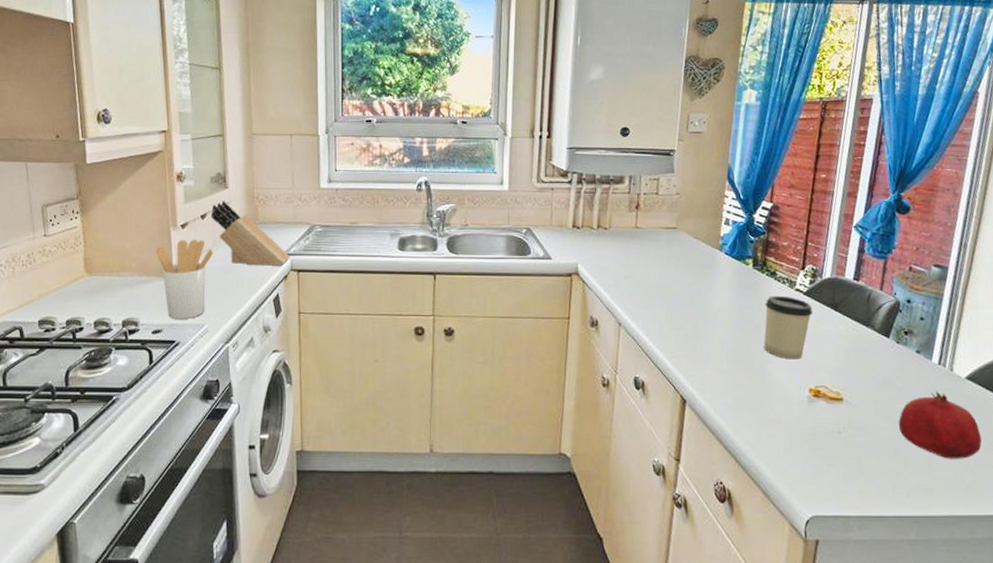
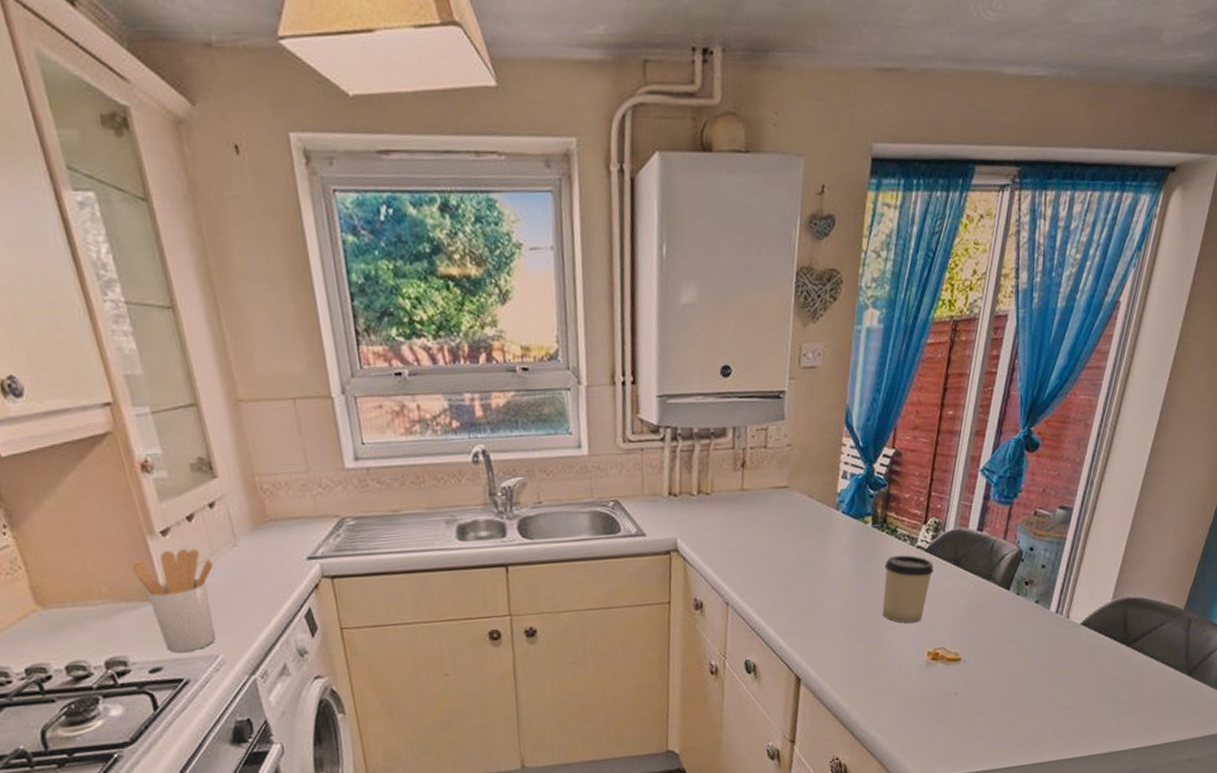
knife block: present [211,201,290,266] -> none [200,495,318,576]
fruit: present [898,391,982,459] -> none [1013,640,1090,707]

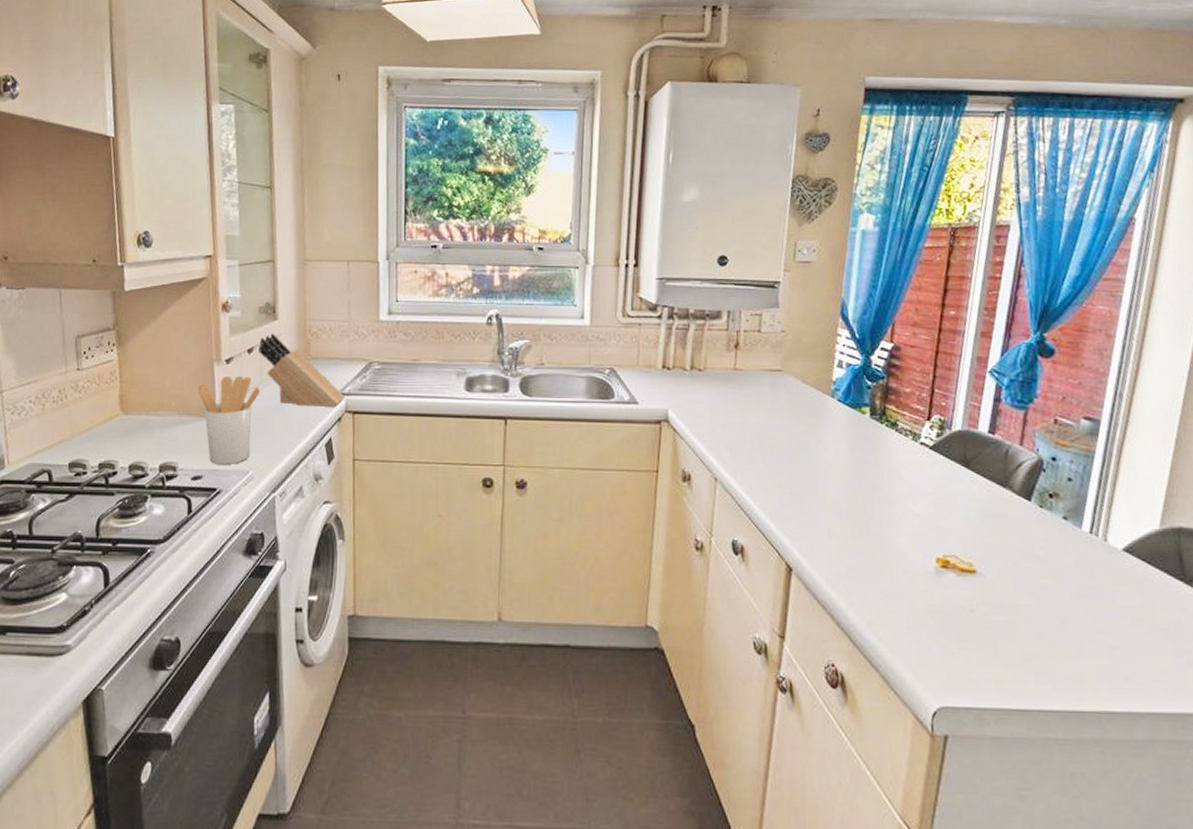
knife block: none [200,495,318,576] -> present [259,333,345,406]
cup: present [882,554,934,624] -> none [883,450,940,524]

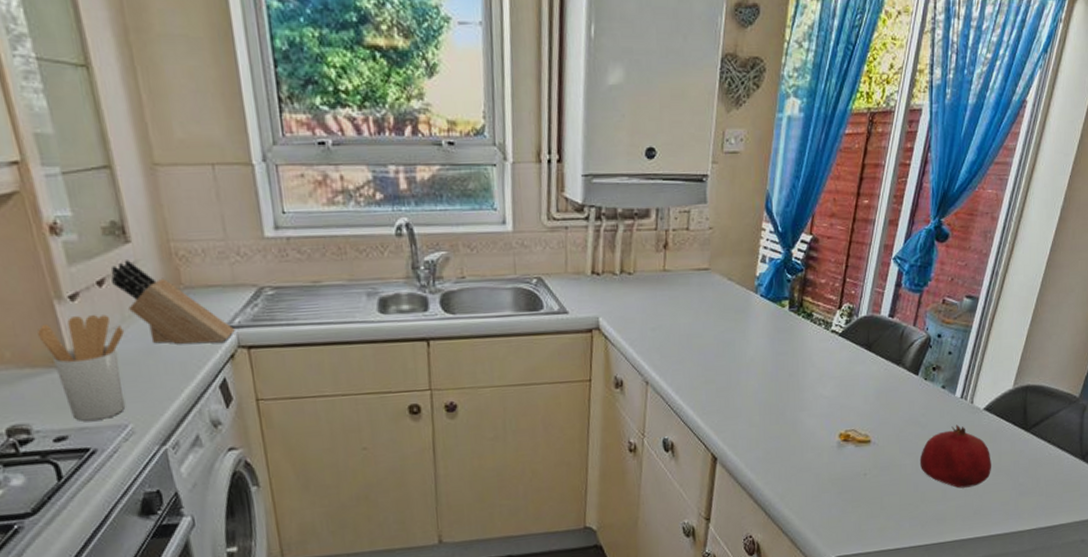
fruit: none [1042,564,1143,645] -> present [919,424,991,488]

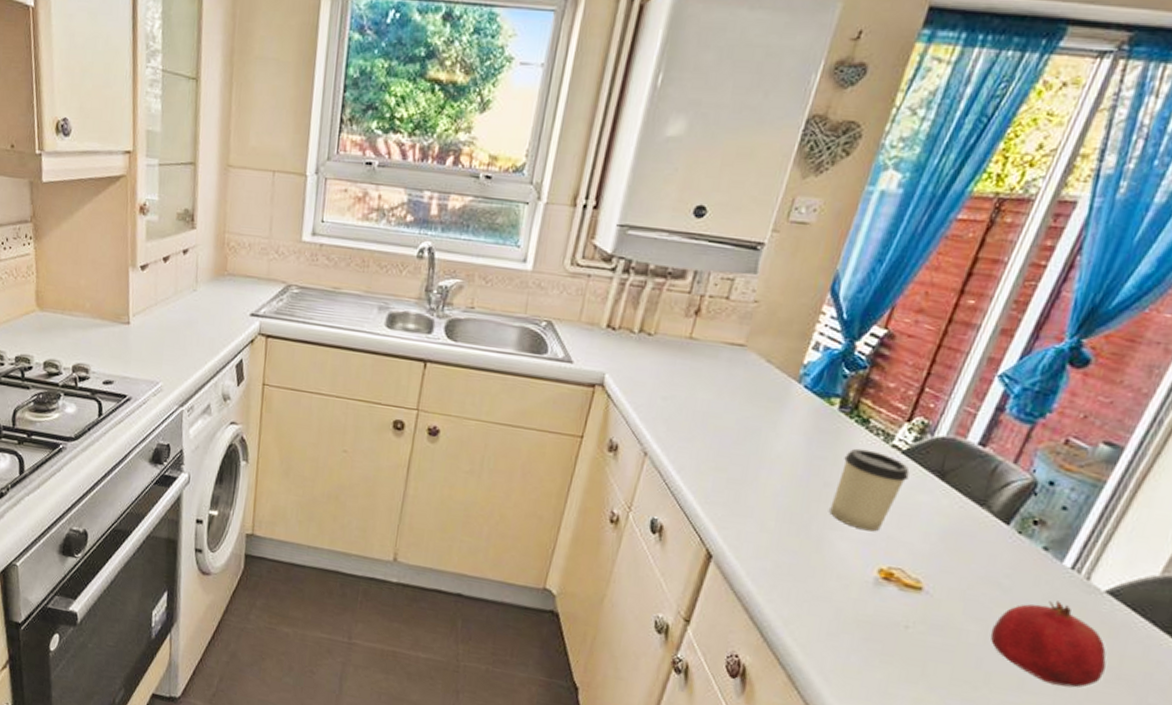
utensil holder: present [37,314,126,421] -> none [112,283,175,374]
knife block: present [111,260,235,345] -> none [174,243,259,328]
cup: none [797,338,847,406] -> present [829,448,910,532]

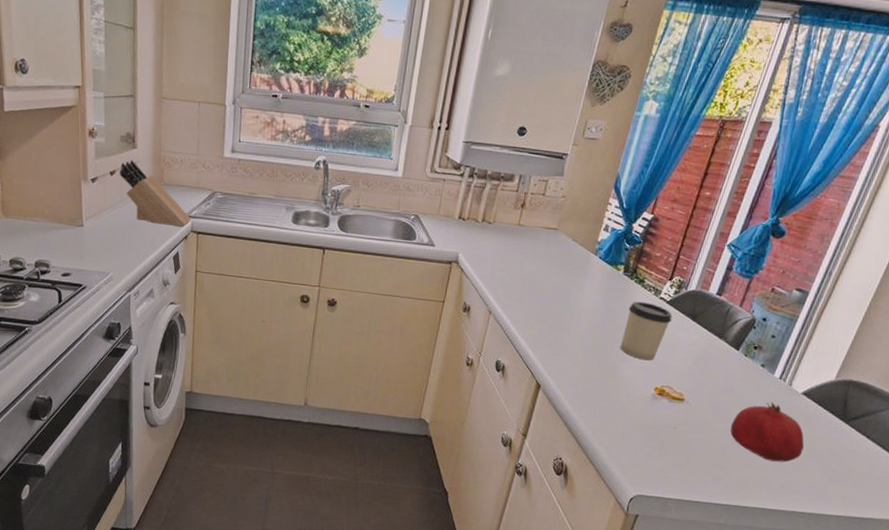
knife block: none [174,243,259,328] -> present [120,160,191,226]

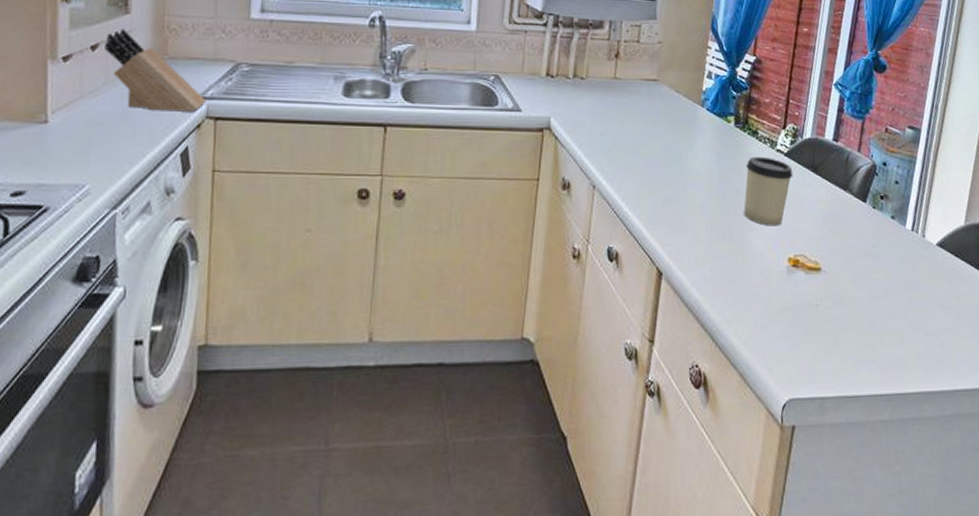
fruit: present [730,402,804,463] -> none [873,259,951,331]

